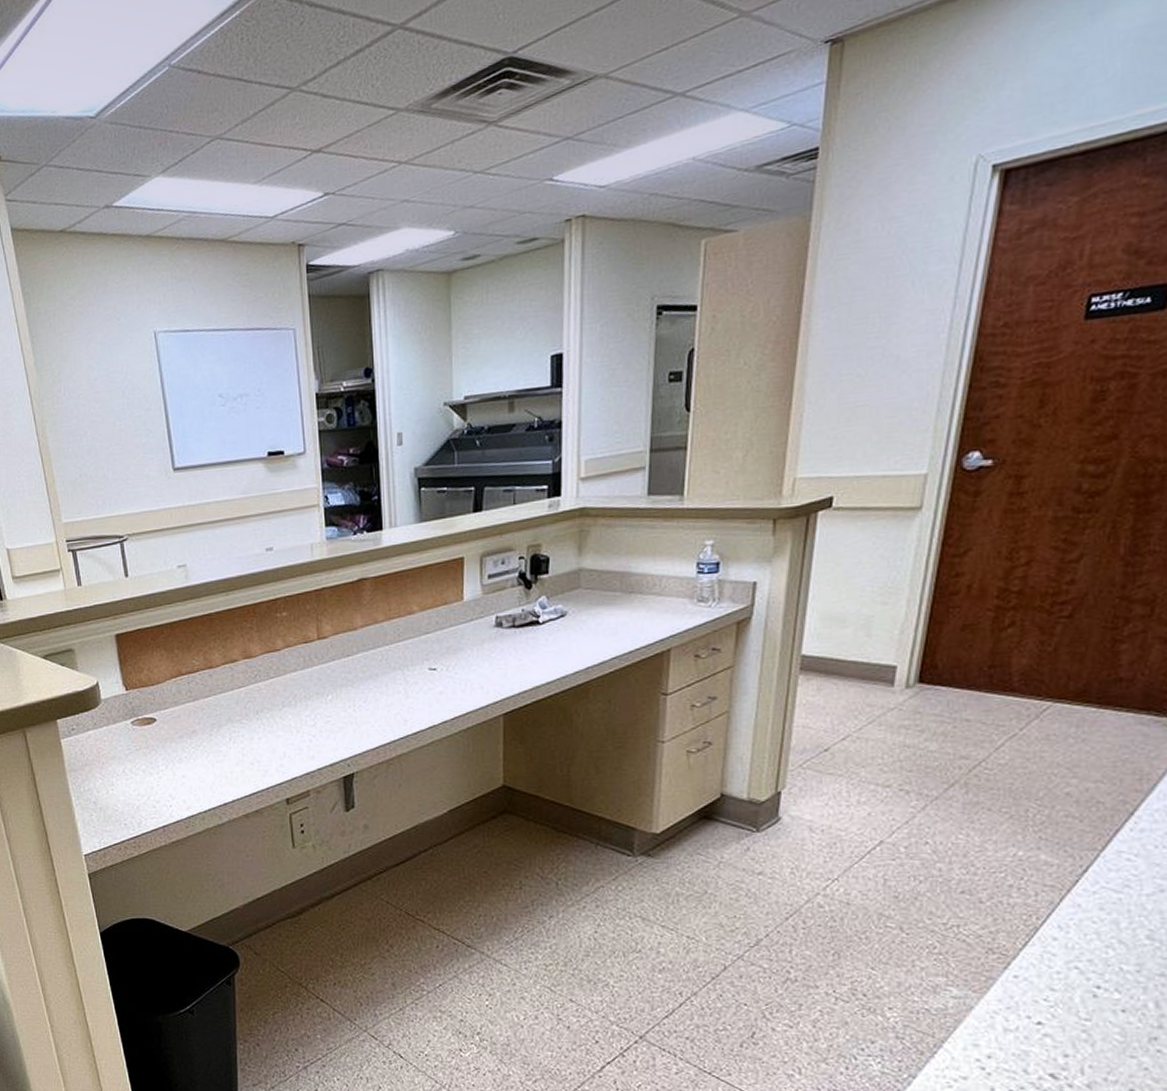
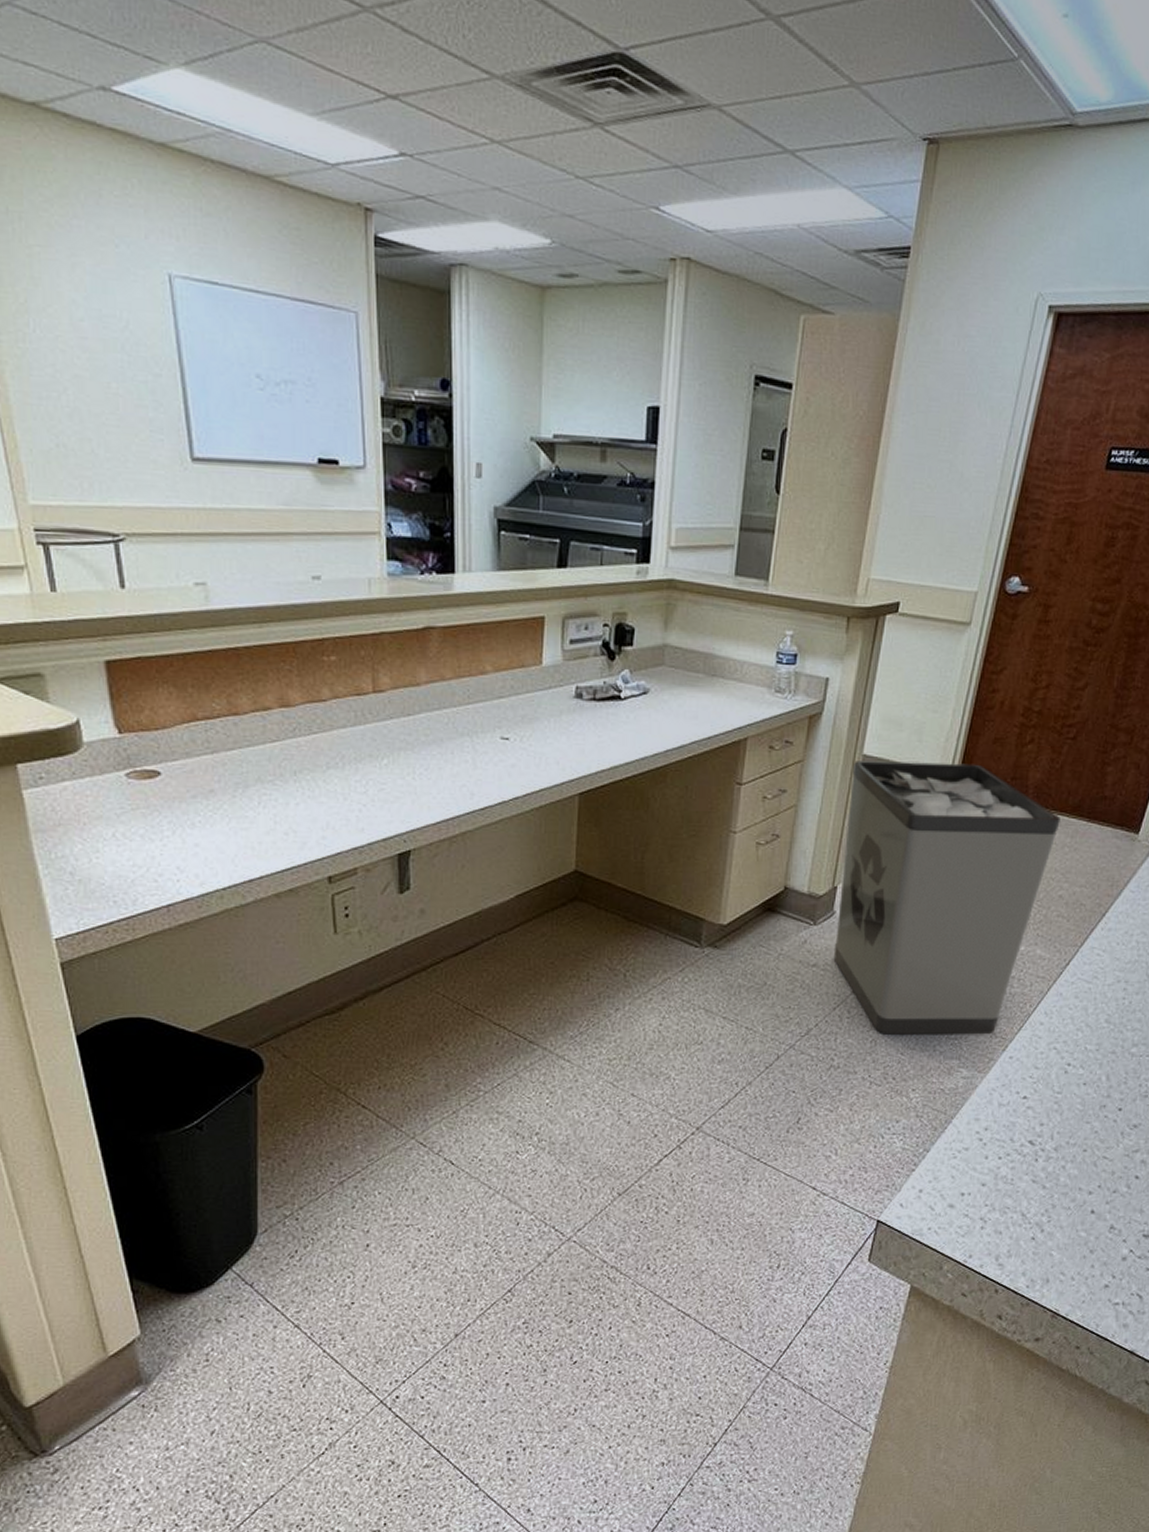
recycling bin: none [781,654,1059,950] -> present [833,761,1060,1035]

